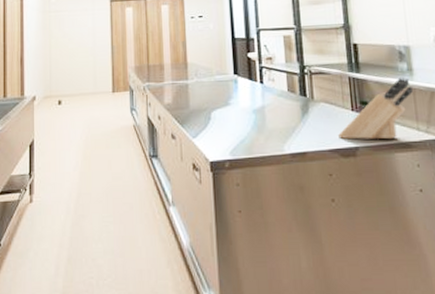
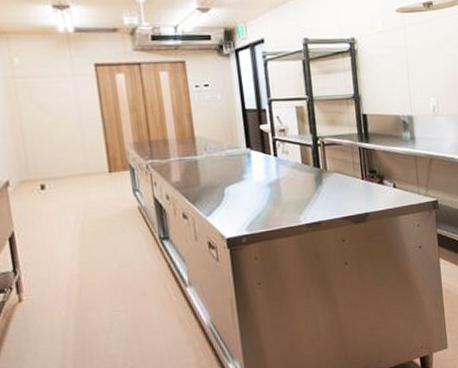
knife block: present [337,78,413,140] -> none [349,146,415,206]

